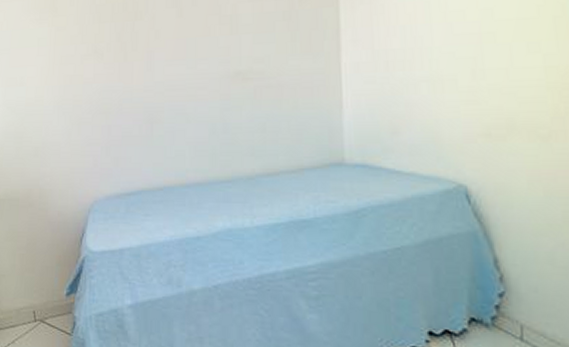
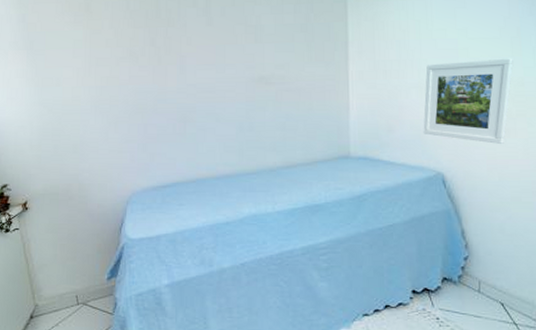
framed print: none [437,42,559,149] -> present [423,58,514,144]

